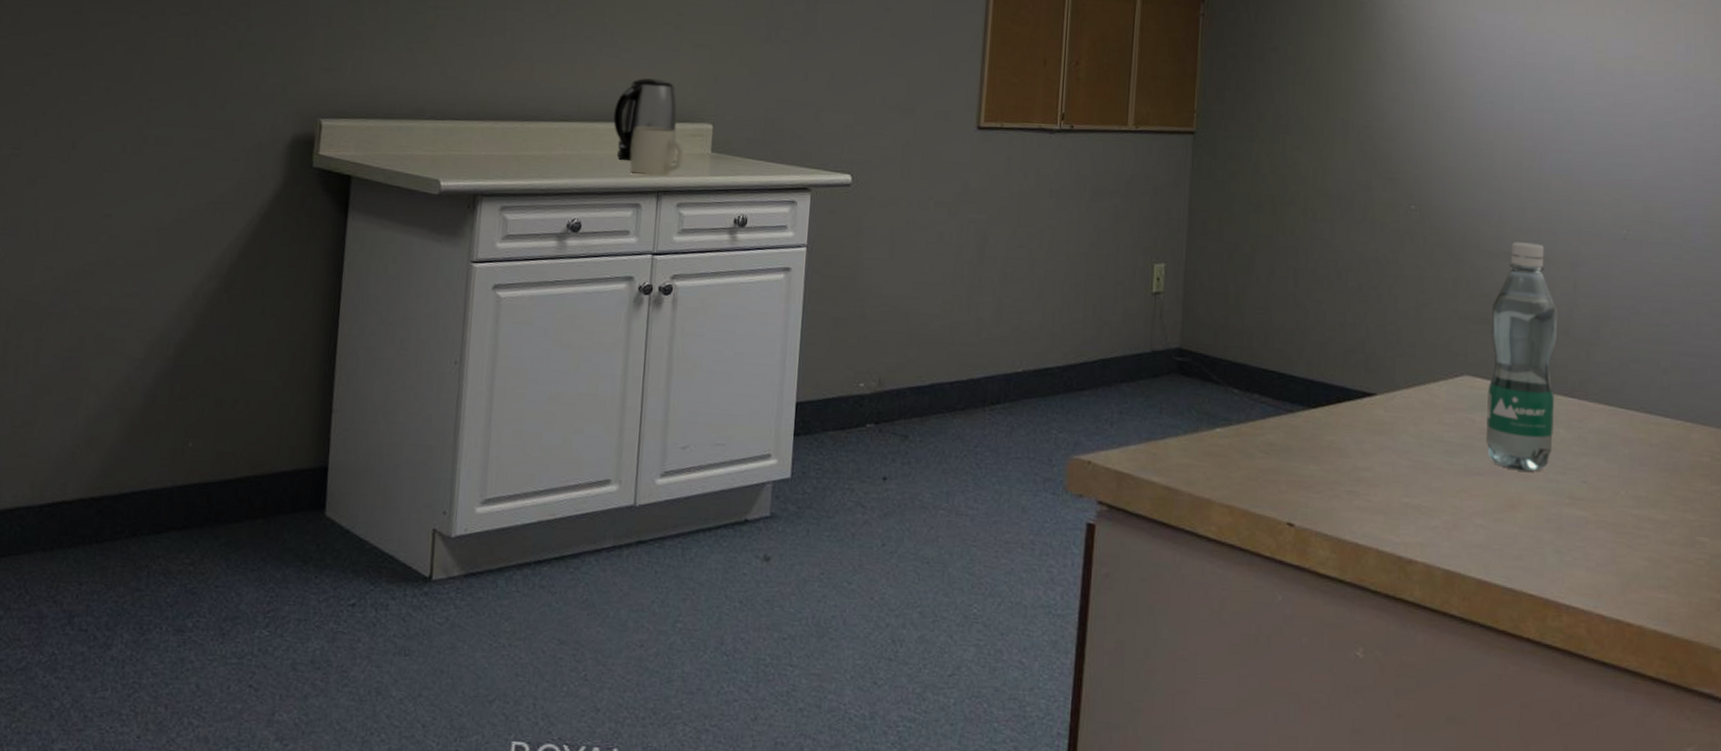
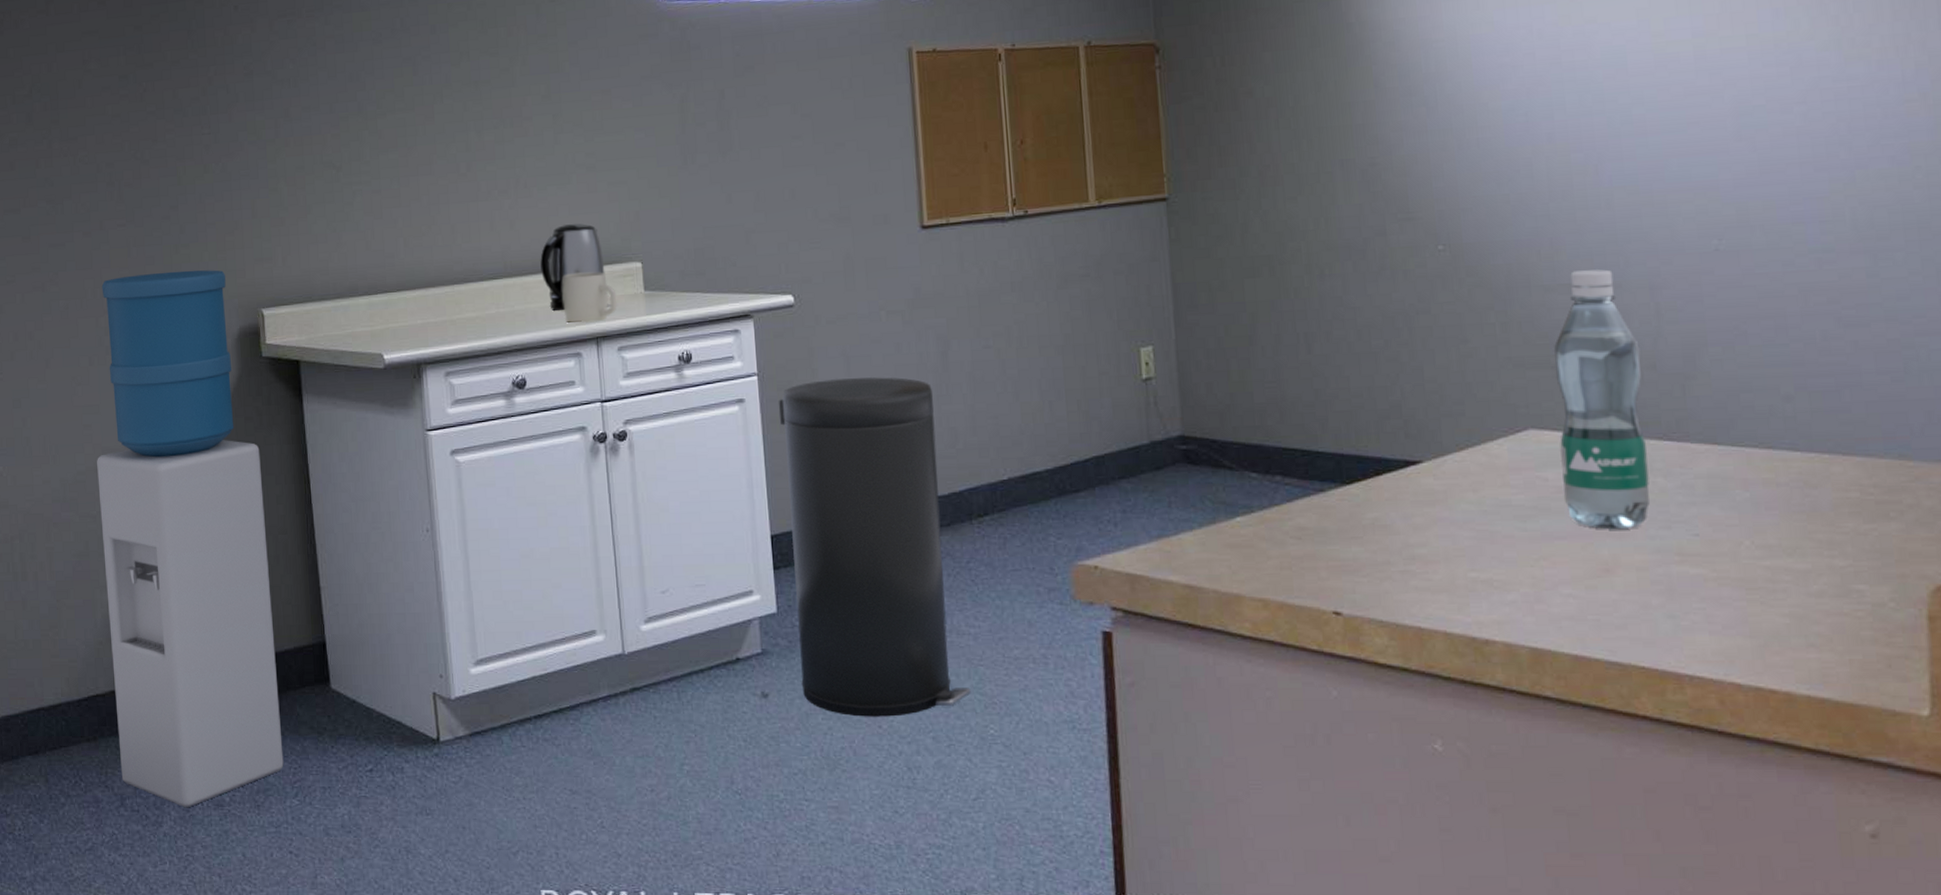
water cooler: none [74,66,293,631] -> present [97,270,284,808]
pedal bin: none [803,259,967,589] -> present [778,377,971,717]

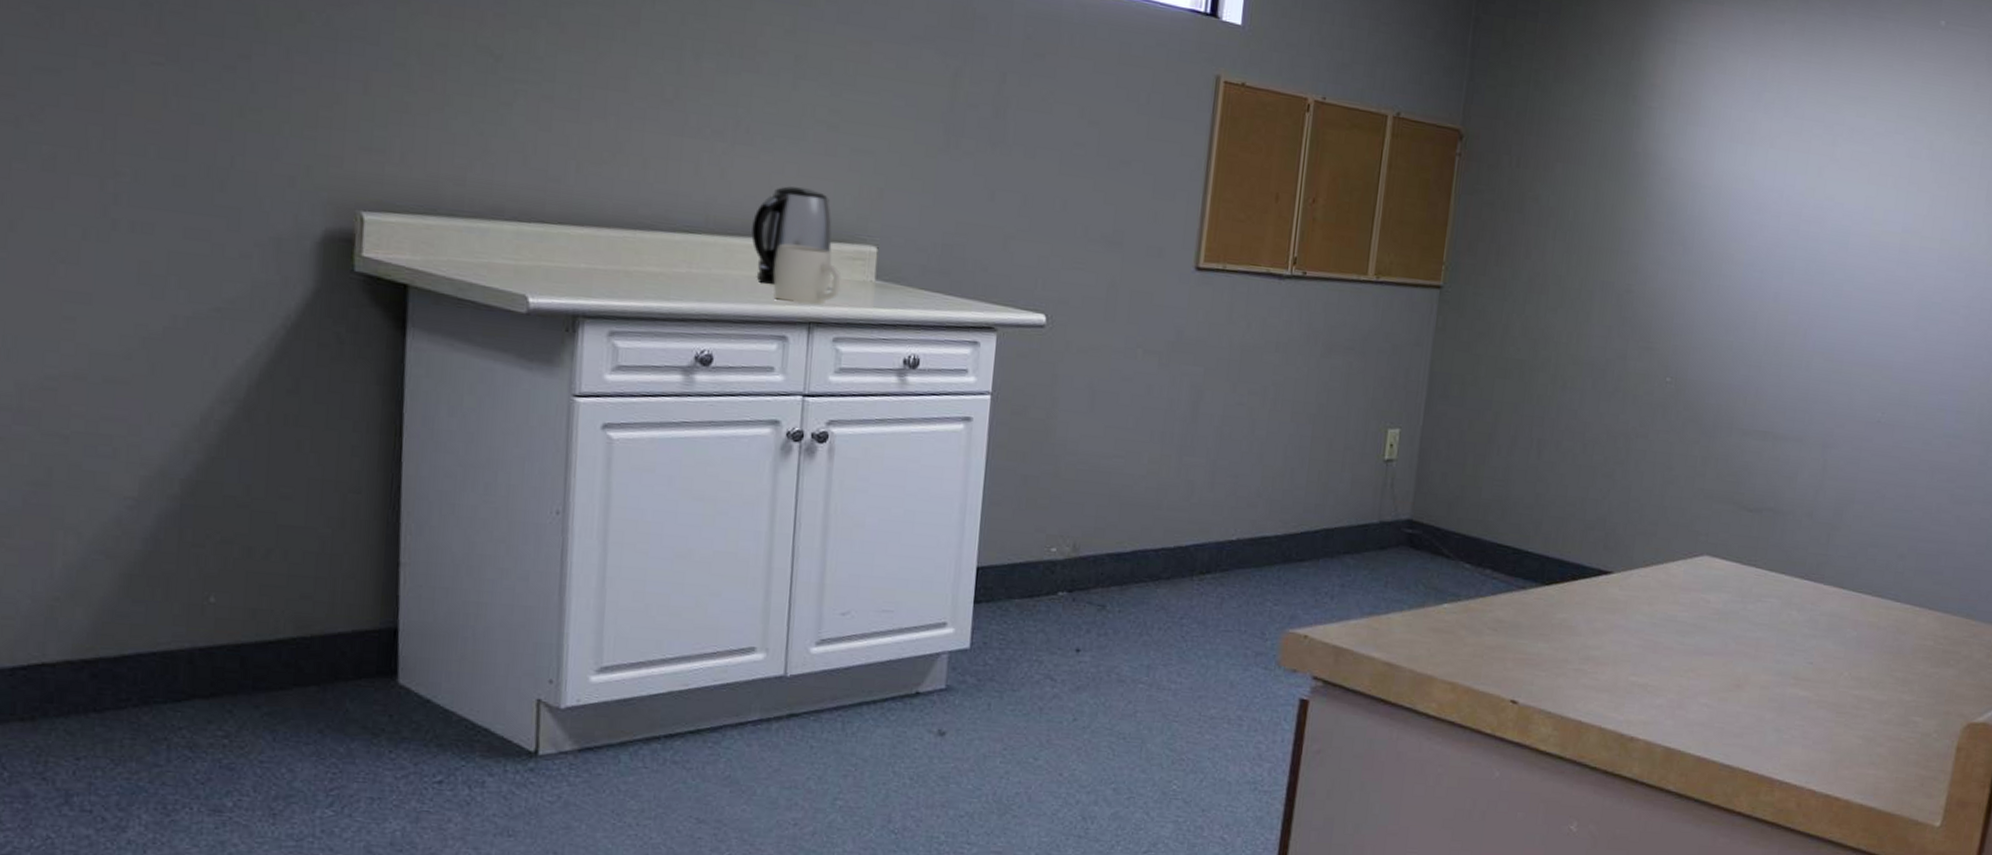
water cooler: present [97,270,284,808] -> none [69,131,335,812]
pedal bin: present [778,377,971,717] -> none [984,411,1177,765]
bottle: present [1553,269,1650,529] -> none [1719,420,1804,652]

